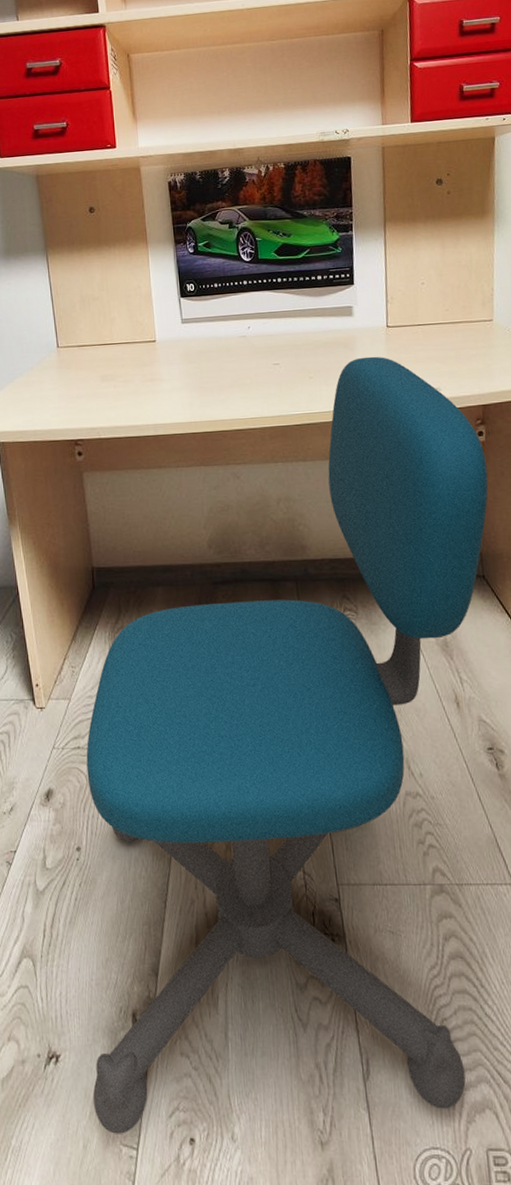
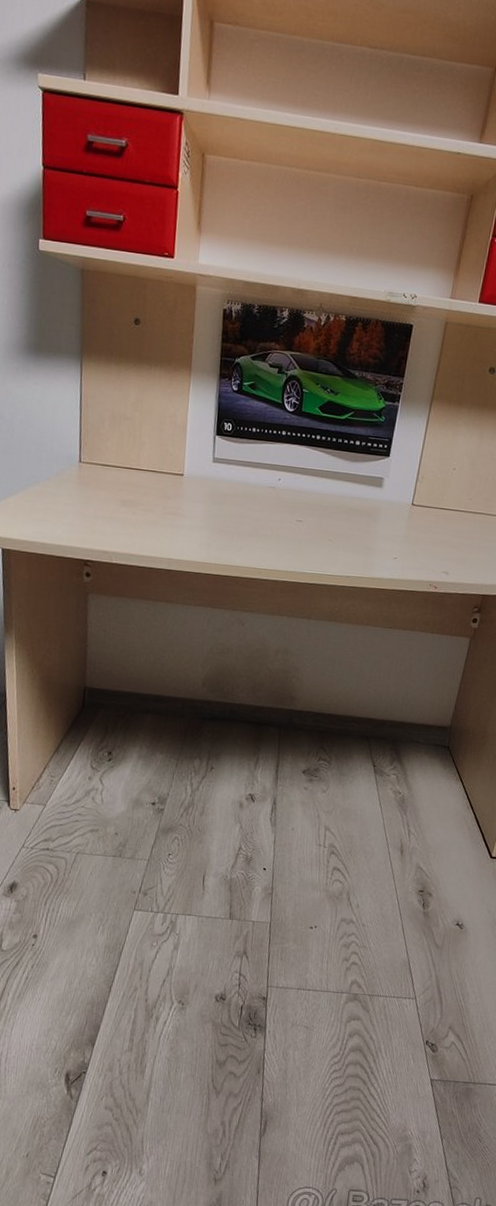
office chair: present [86,356,489,1134] -> none [19,529,475,1166]

